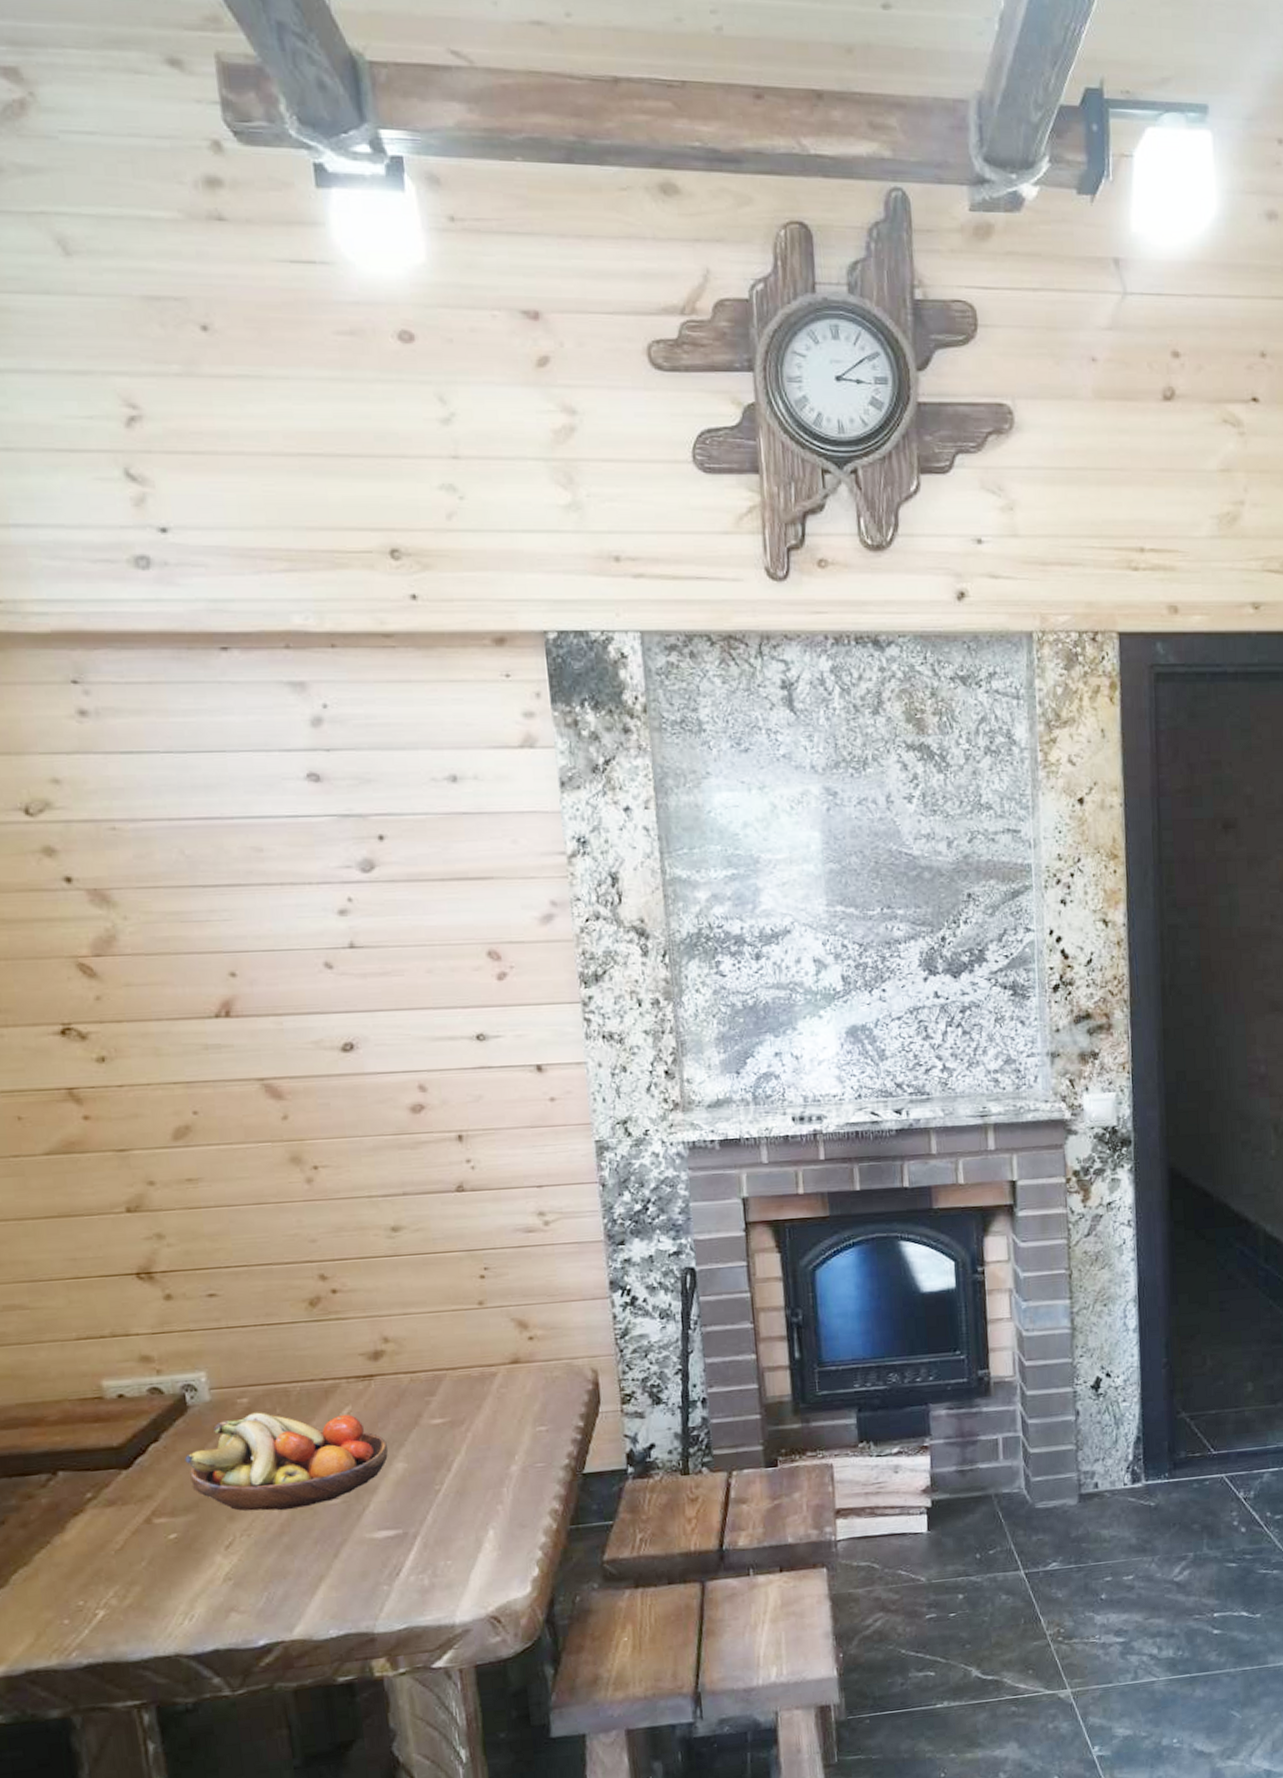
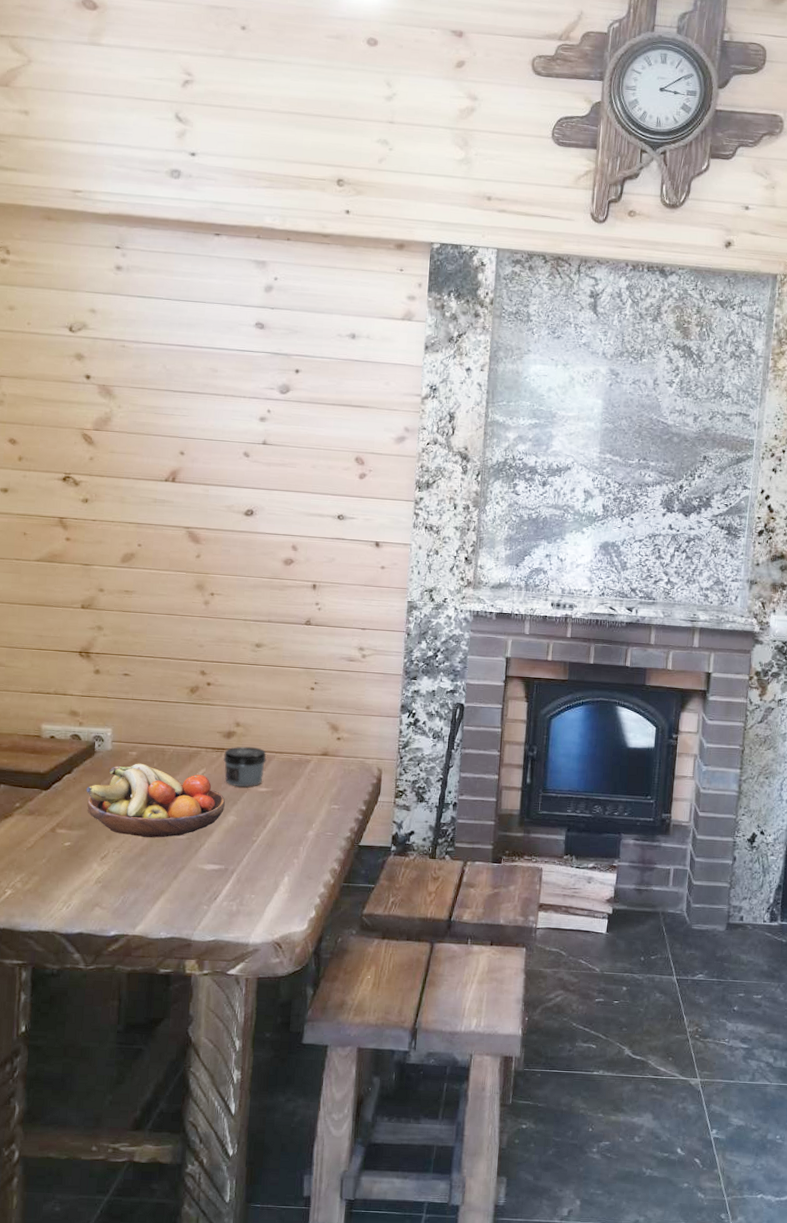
jar: none [373,1366,435,1423] -> present [223,746,267,788]

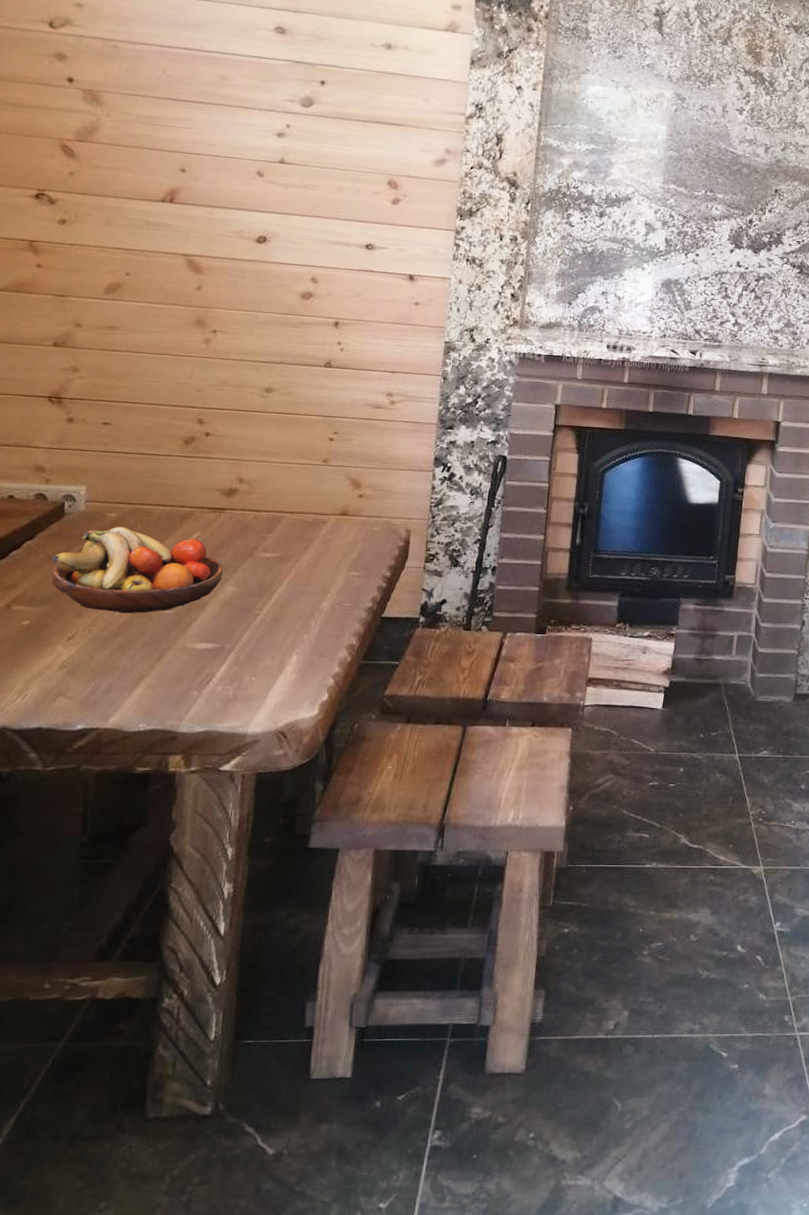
jar: present [223,746,267,788] -> none [222,505,274,553]

